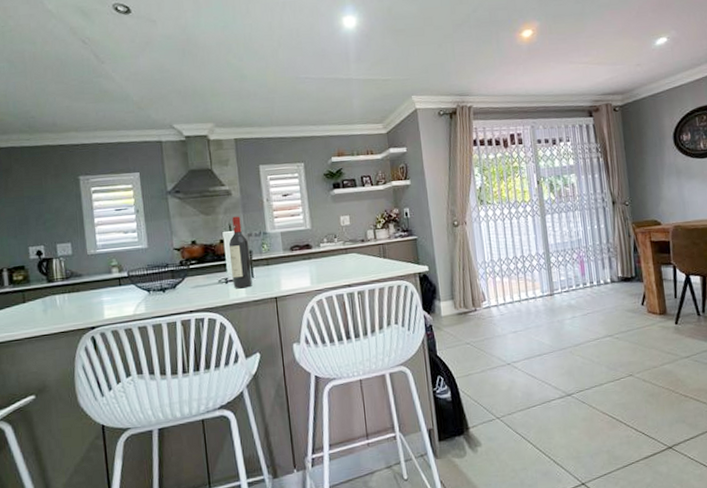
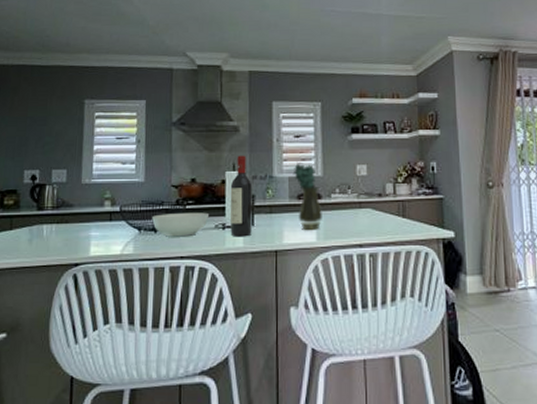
bowl: none [158,270,212,295] -> present [151,212,210,237]
vase: none [284,217,314,278] -> present [292,161,322,231]

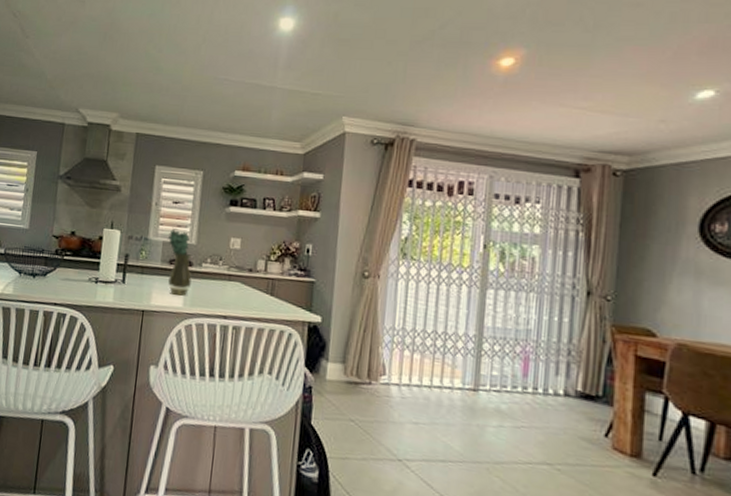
bowl: present [151,212,210,237] -> none [31,261,85,286]
wine bottle: present [230,155,253,237] -> none [102,214,128,293]

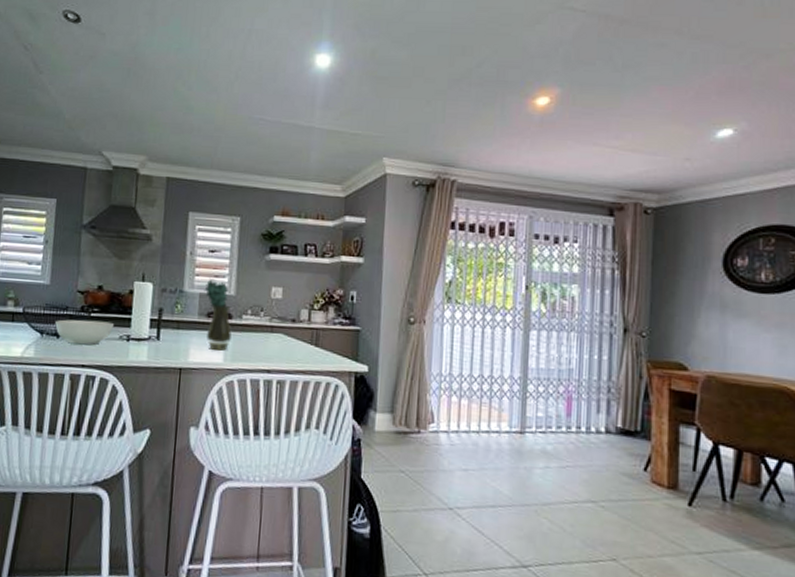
bowl: none [31,261,85,286] -> present [54,319,115,346]

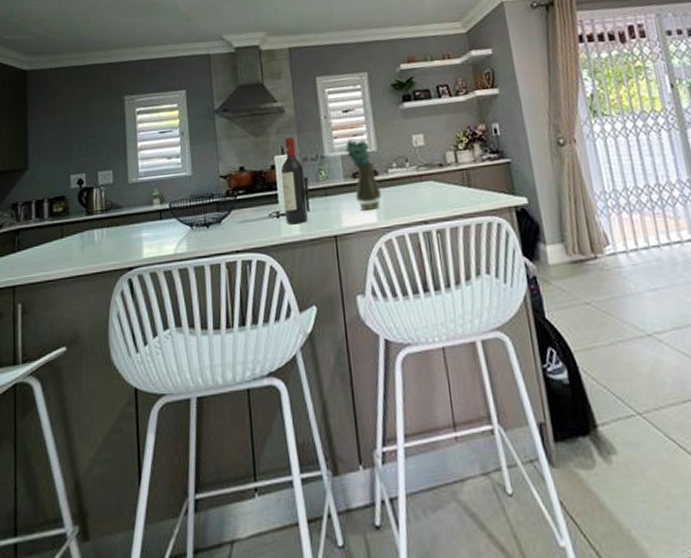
bowl: present [54,319,115,346] -> none [202,201,262,231]
wine bottle: none [135,266,161,351] -> present [280,137,308,225]

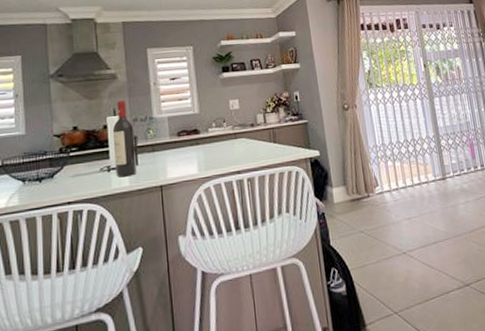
vase: present [345,138,381,212] -> none [171,102,202,165]

